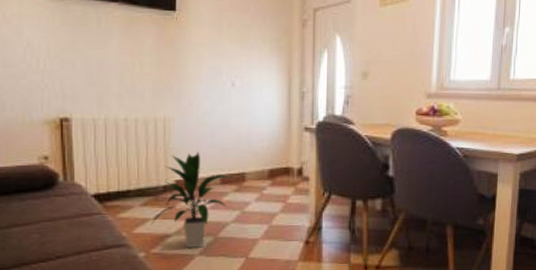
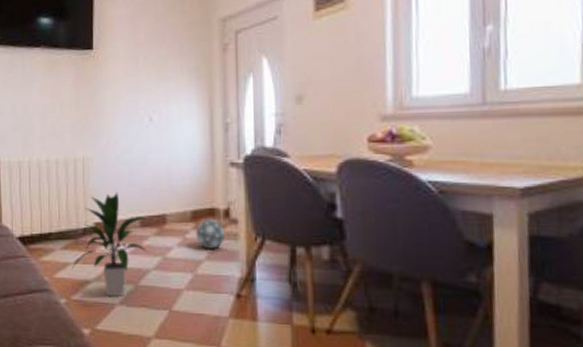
ball: none [272,177,298,203] -> present [195,219,226,249]

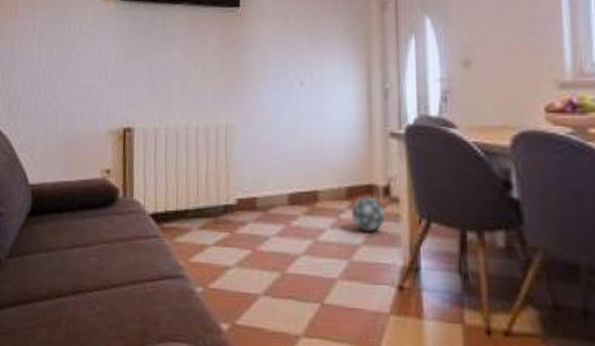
indoor plant: present [72,192,152,297] -> none [210,164,301,286]

